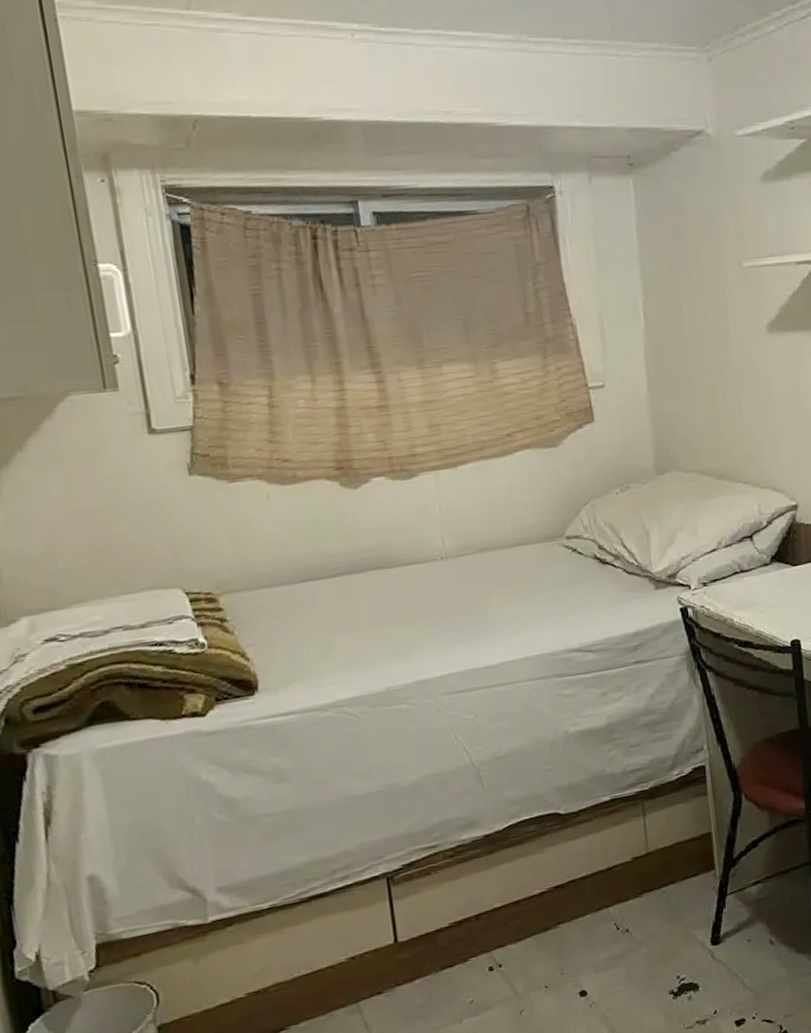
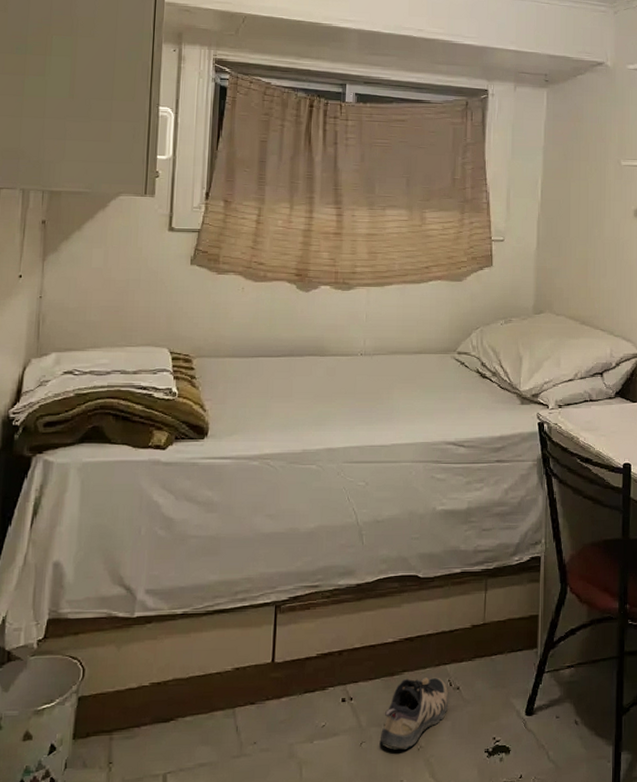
shoe: none [542,922,619,1012] -> present [379,677,449,750]

